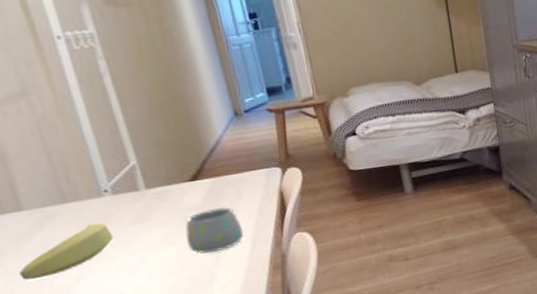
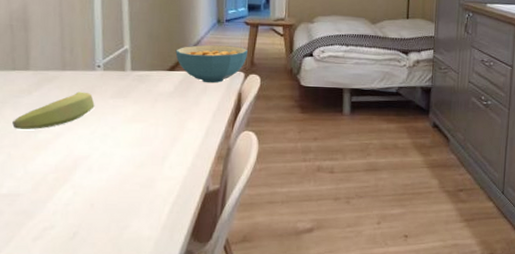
mug: present [185,207,244,254] -> none [152,97,201,134]
cereal bowl: none [193,139,280,187] -> present [175,45,248,84]

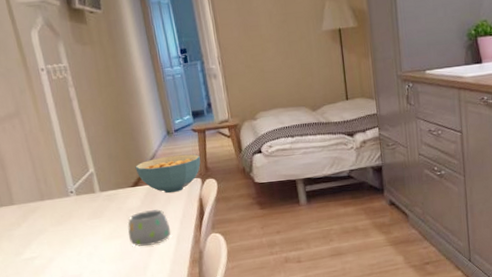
banana: present [12,91,95,130] -> none [11,217,76,259]
mug: none [152,97,201,134] -> present [128,209,171,247]

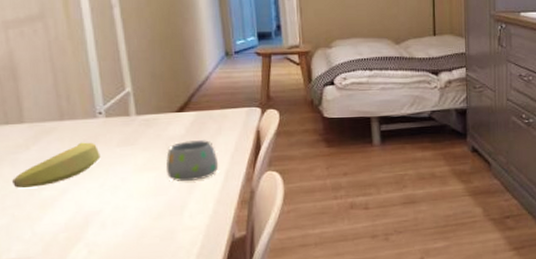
banana: none [11,217,76,259] -> present [12,142,101,189]
cereal bowl: present [135,154,201,194] -> none [183,80,262,123]

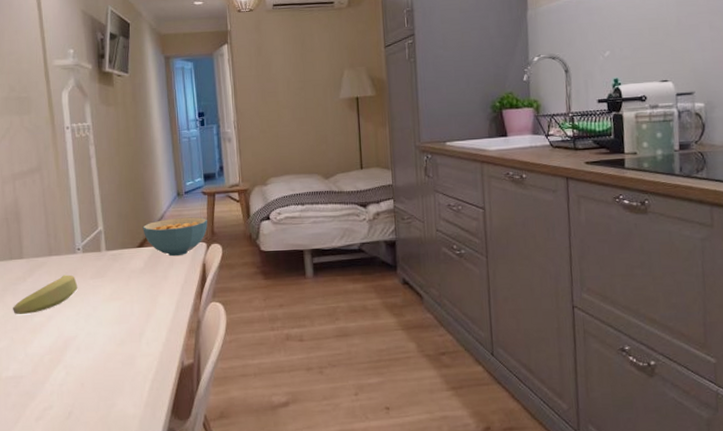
mug: present [165,140,219,181] -> none [128,273,171,311]
cereal bowl: none [183,80,262,123] -> present [143,217,208,257]

